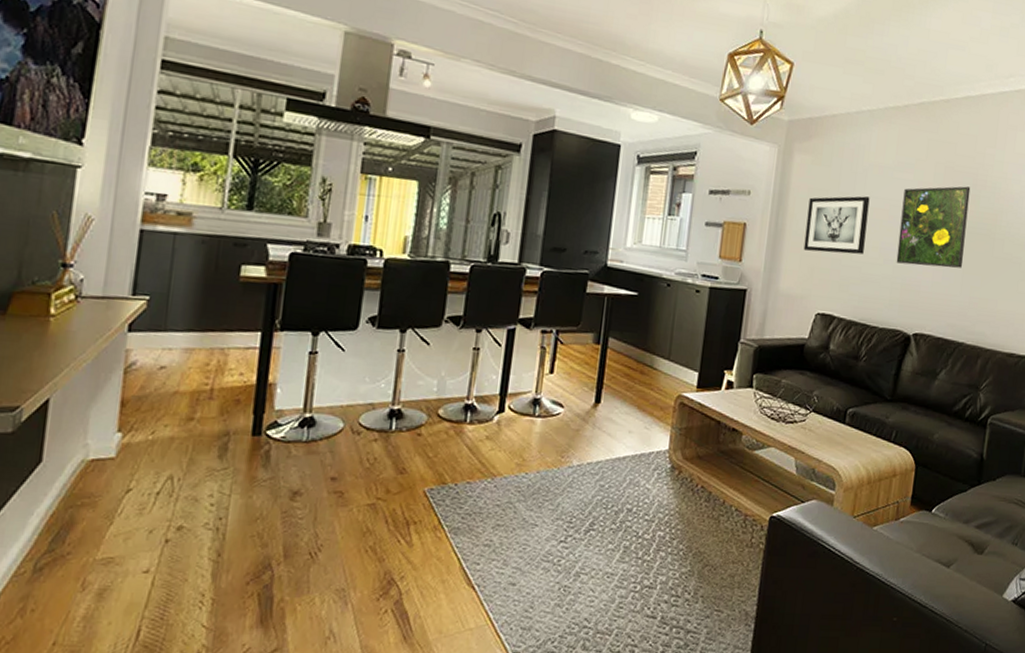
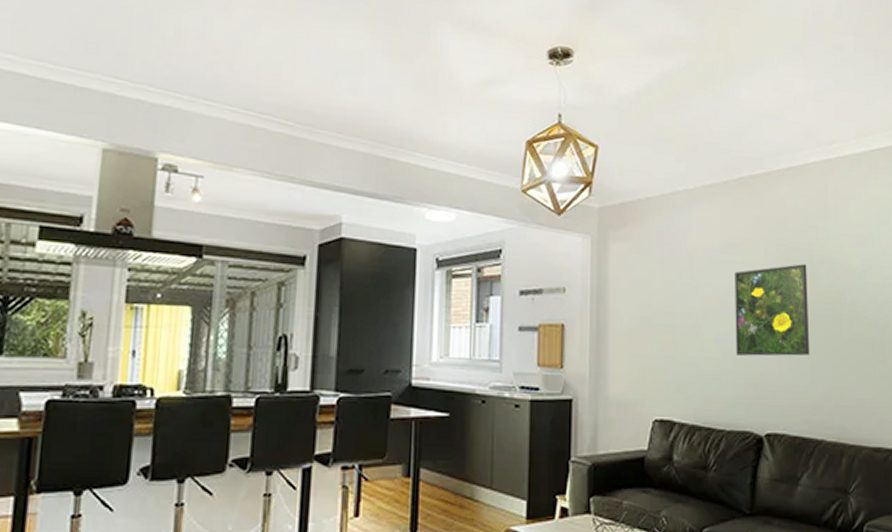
wall art: present [803,196,870,255] -> none [631,283,698,350]

